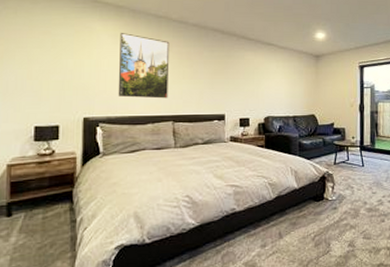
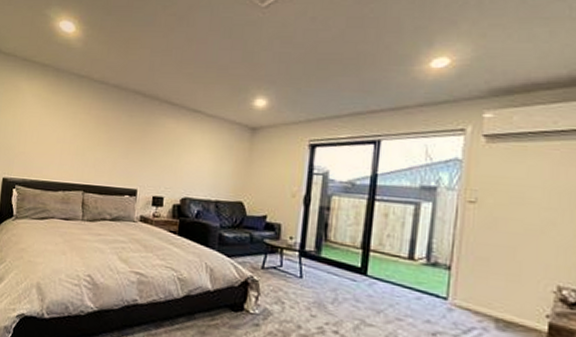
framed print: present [118,33,170,99] -> none [34,93,89,166]

